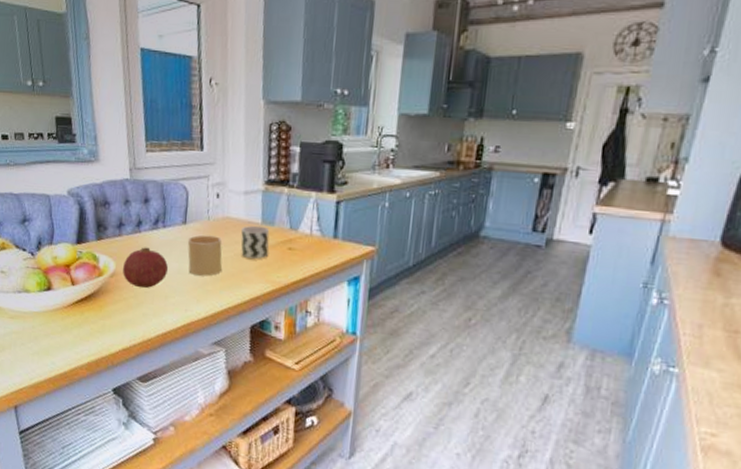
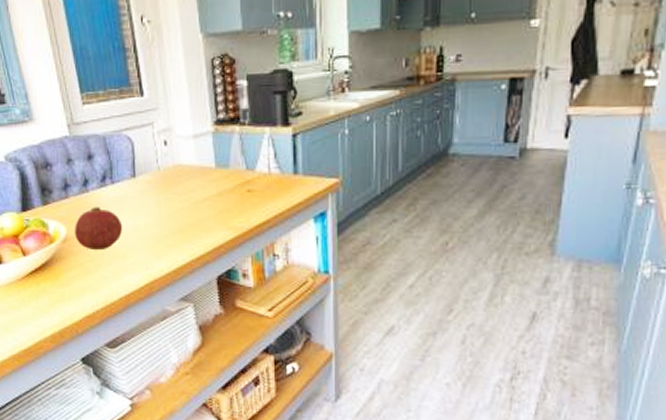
mug: present [187,235,222,276] -> none [139,186,179,230]
cup: present [240,225,270,260] -> none [195,170,227,207]

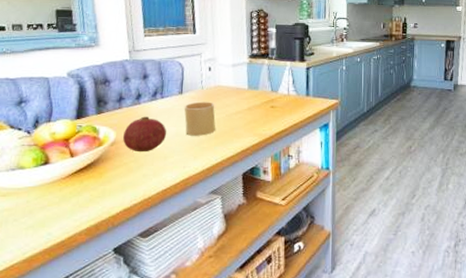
mug: none [139,186,179,230] -> present [184,101,216,136]

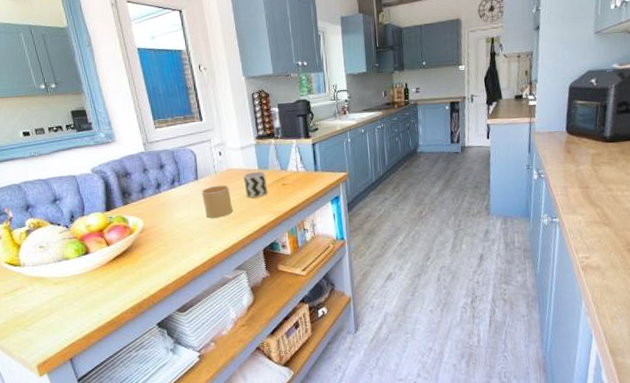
fruit: present [123,116,167,153] -> none [150,203,189,237]
cup: none [231,90,256,118] -> present [243,171,268,198]

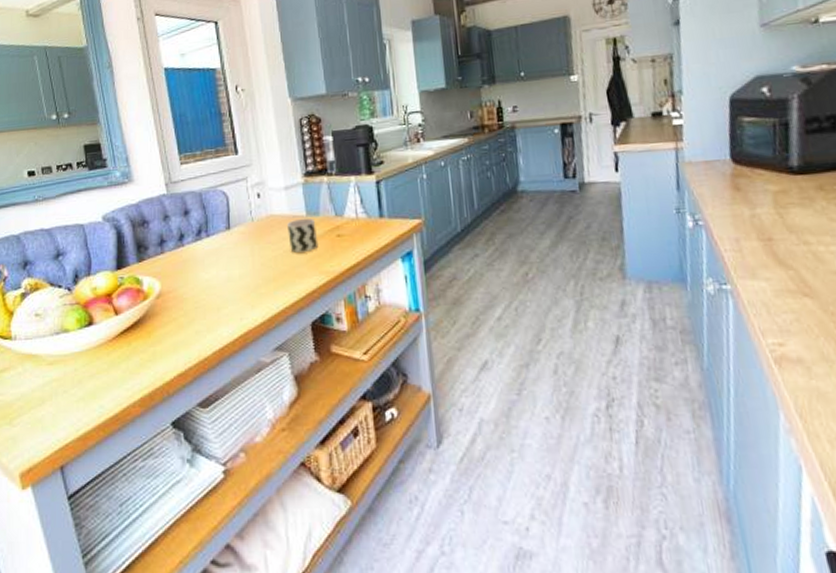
mug: present [201,185,233,218] -> none [233,236,272,280]

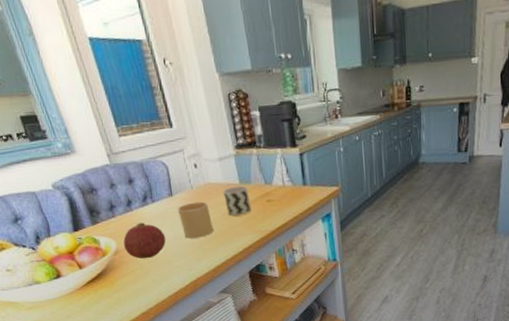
fruit: none [169,260,218,305] -> present [123,222,166,259]
mug: none [233,236,272,280] -> present [177,201,213,239]

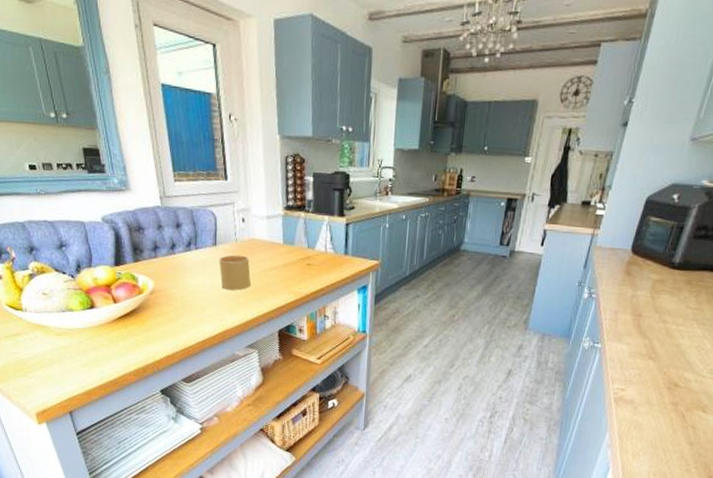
fruit: present [123,222,166,259] -> none [161,267,203,303]
cup: present [223,185,252,216] -> none [266,245,291,275]

